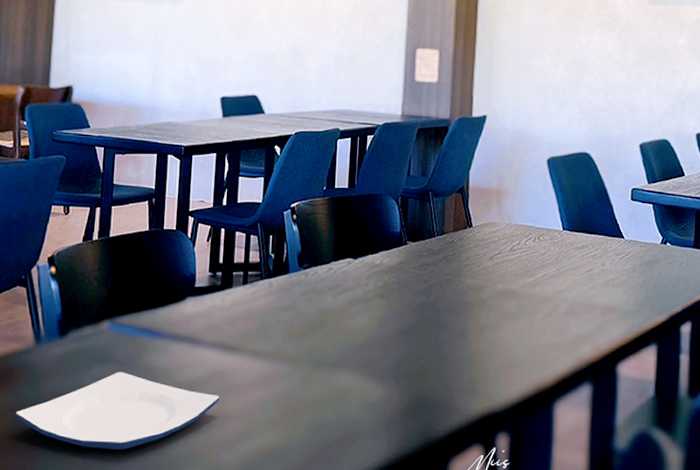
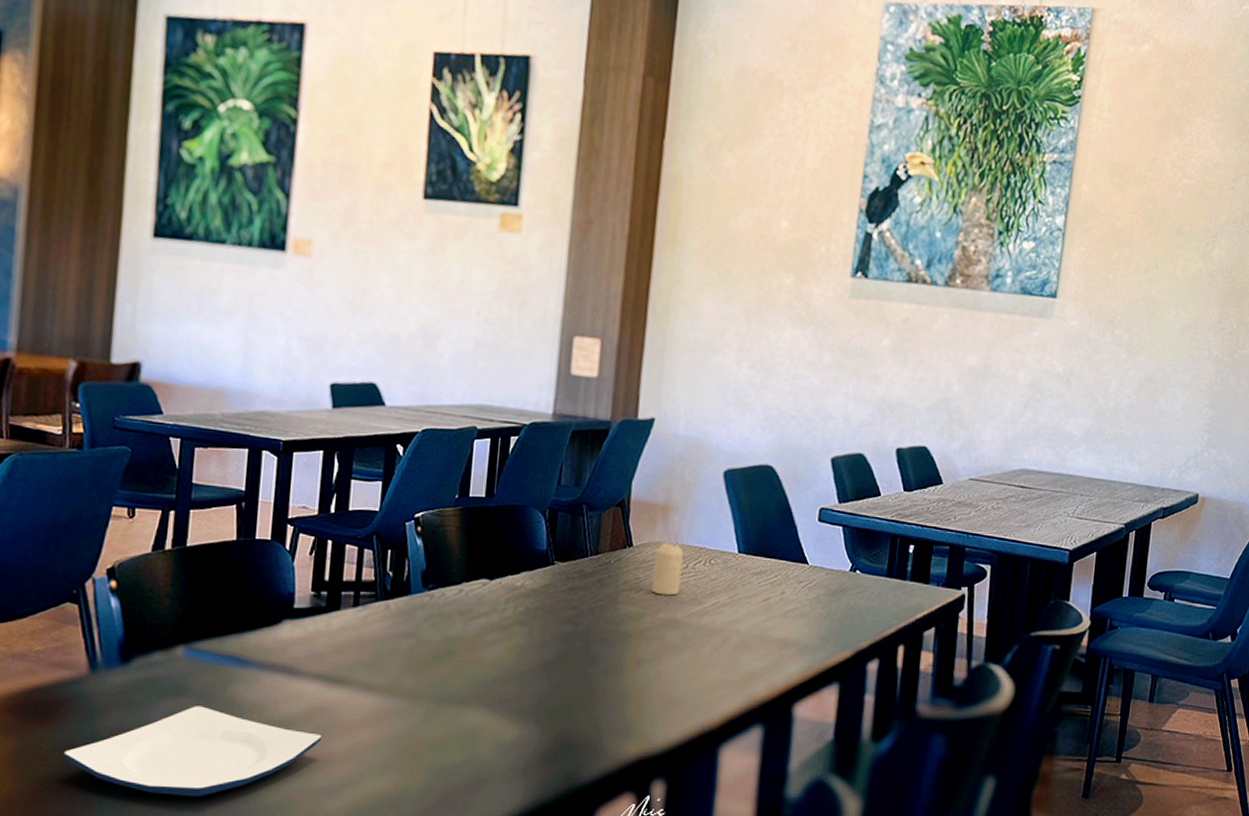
candle: none [489,224,516,269] -> present [651,543,683,596]

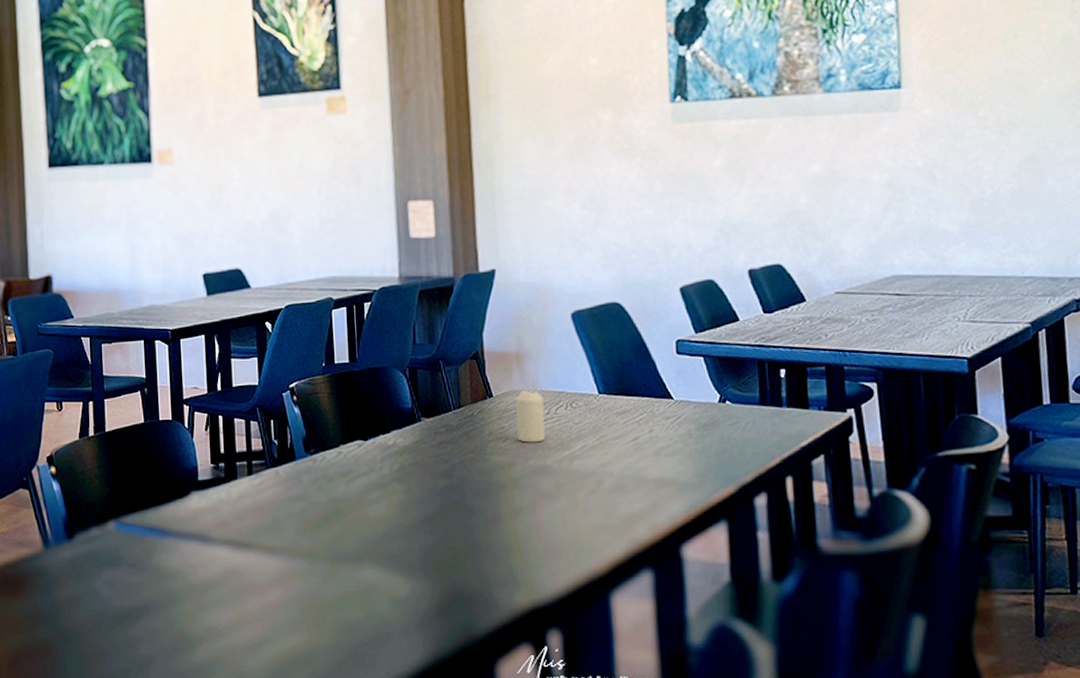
plate: present [63,706,322,796] -> none [32,574,237,657]

